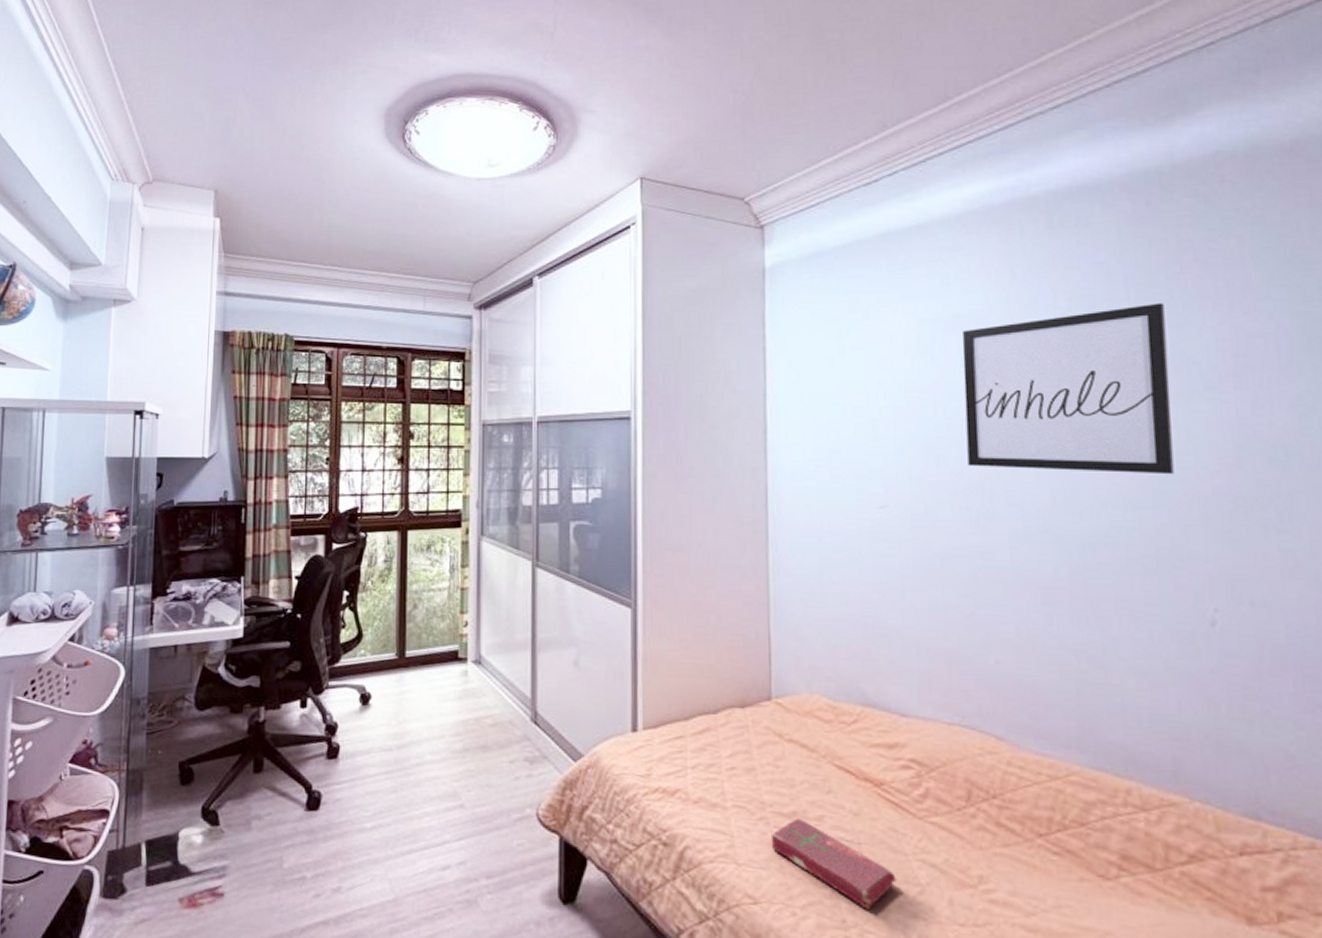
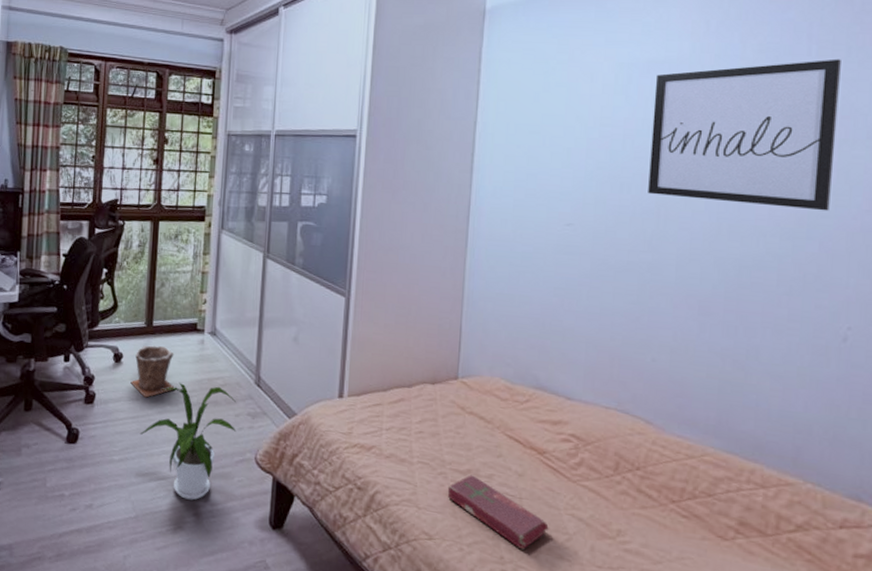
plant pot: none [381,680,435,747] -> present [130,345,175,398]
house plant: none [396,725,512,874] -> present [140,382,237,500]

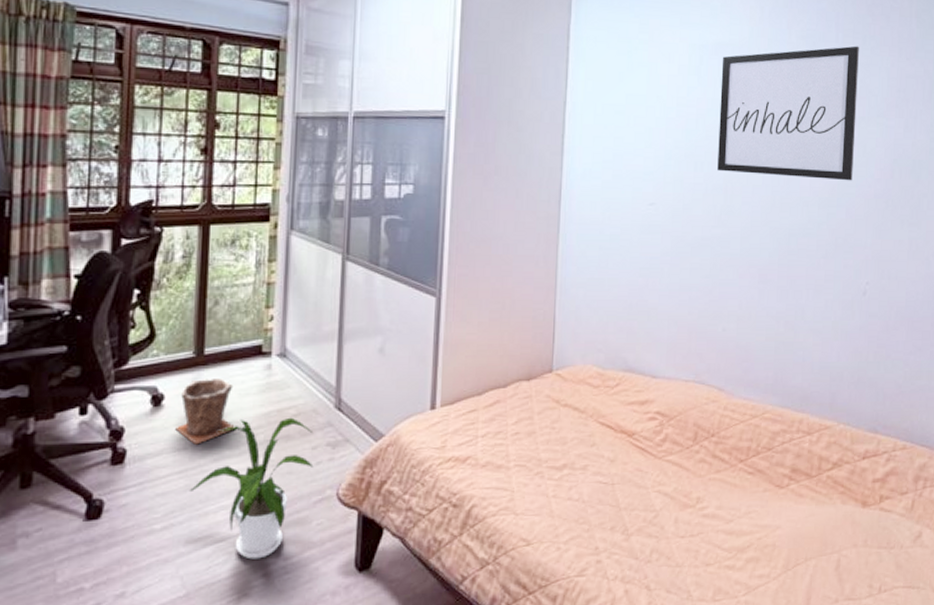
book: present [447,474,549,550] -> none [544,469,638,536]

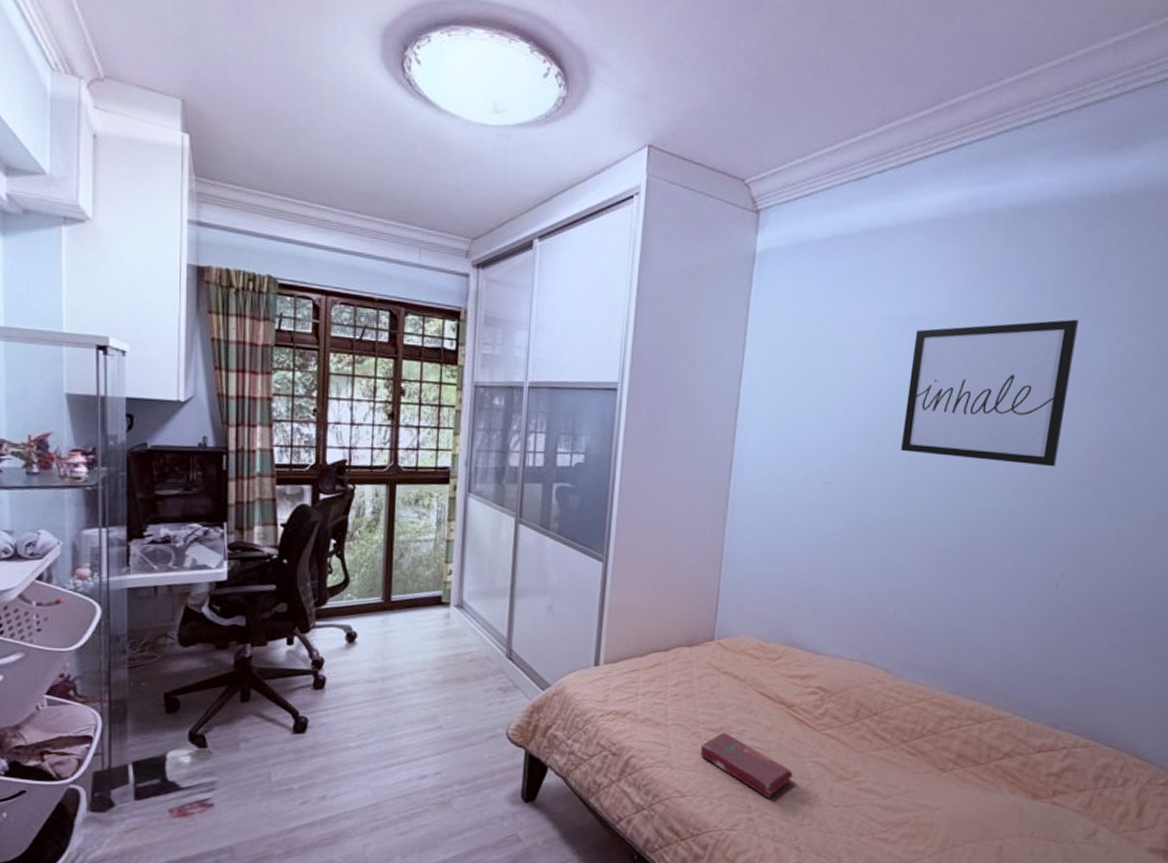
plant pot: present [175,377,235,445] -> none [367,621,418,679]
house plant: present [190,417,314,560] -> none [379,660,487,781]
book: none [544,469,638,536] -> present [700,732,793,798]

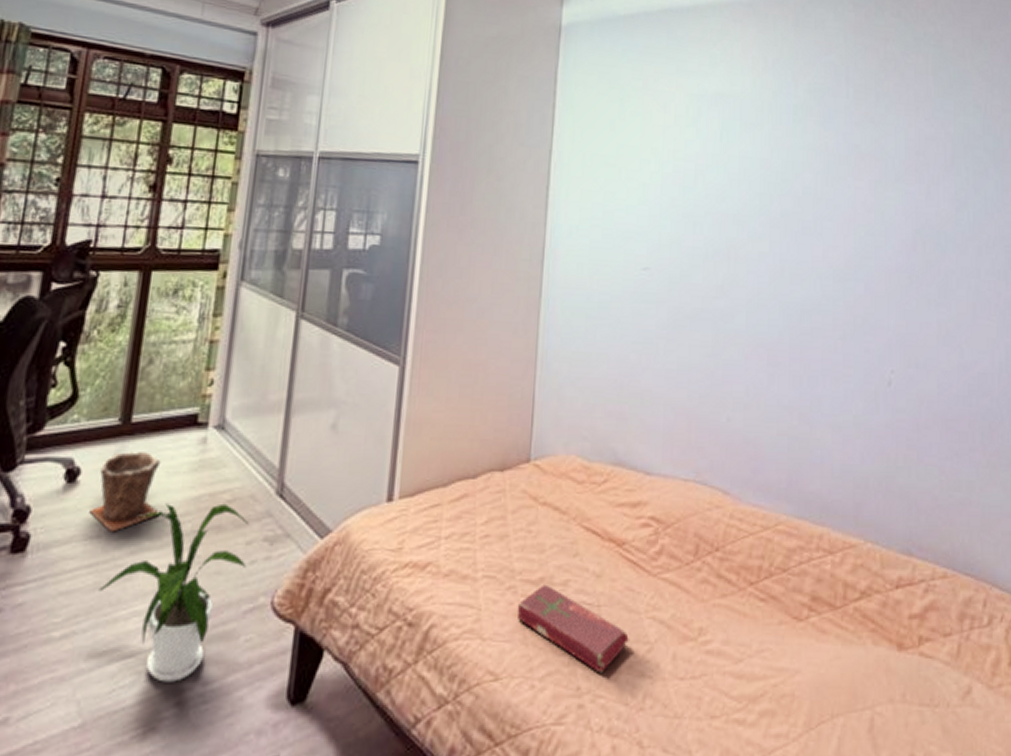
plant pot: none [367,621,418,679] -> present [89,450,161,532]
house plant: none [379,660,487,781] -> present [99,503,250,682]
wall art: present [901,319,1079,467] -> none [719,102,872,252]

